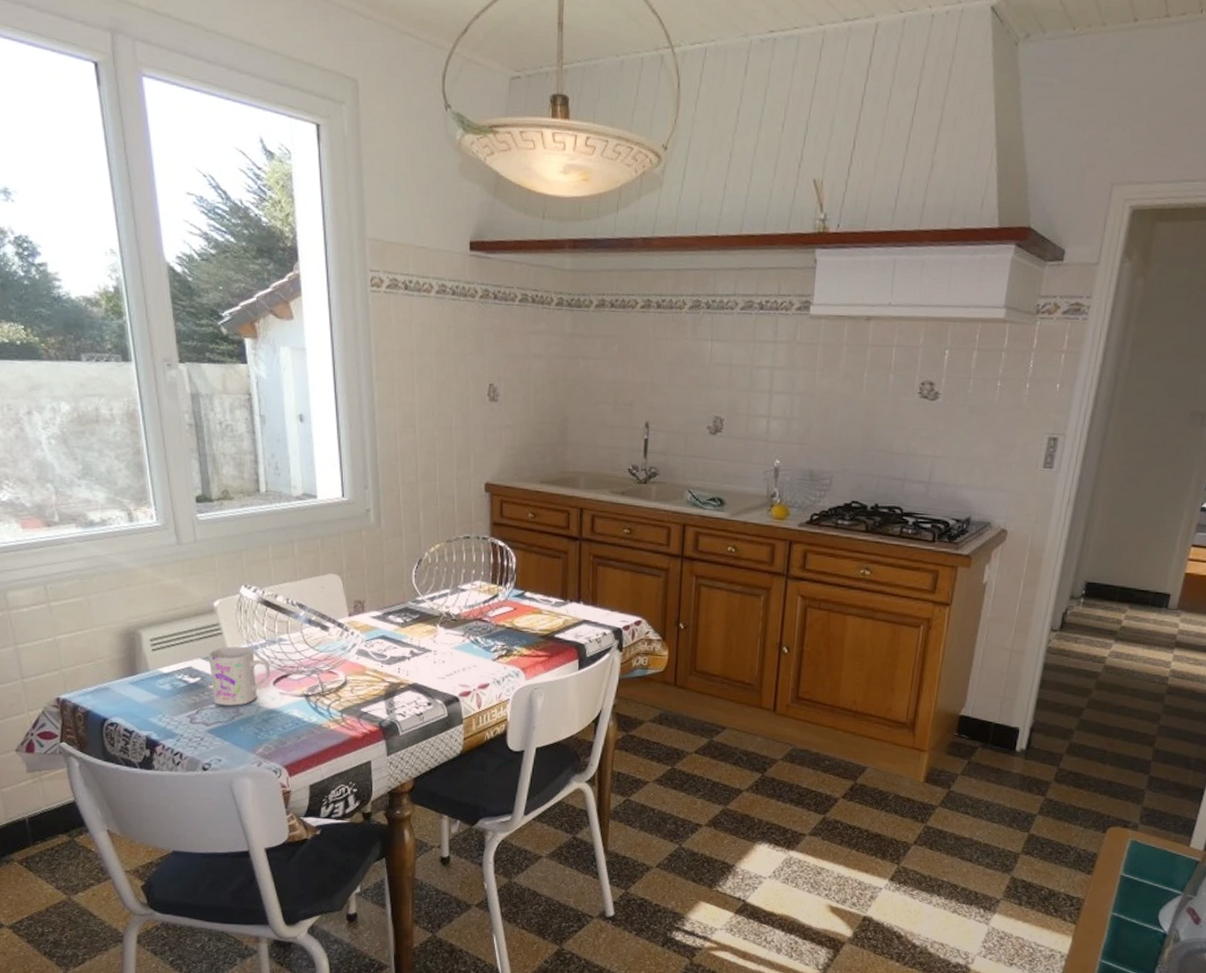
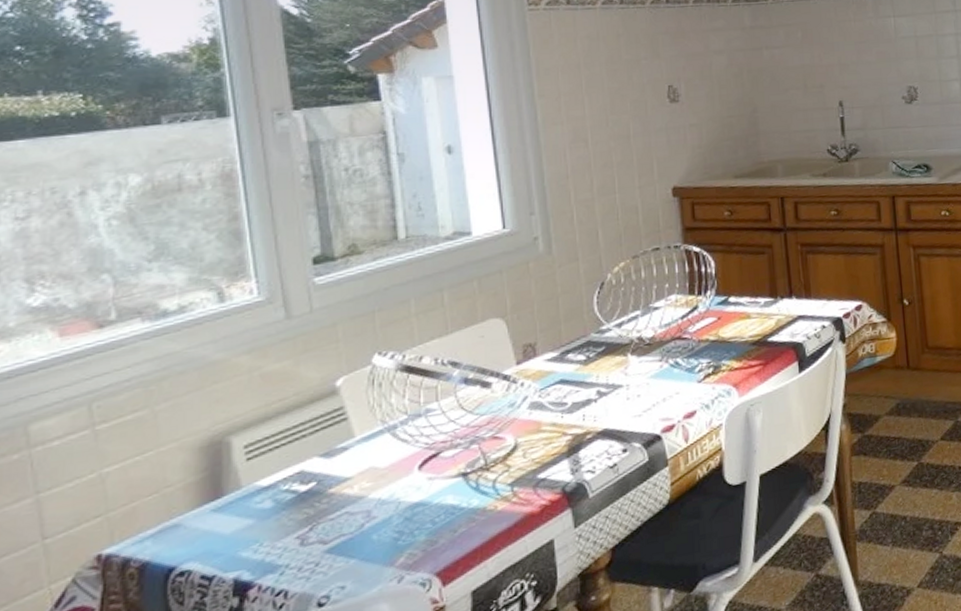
mug: present [208,646,271,706] -> none [327,428,415,513]

